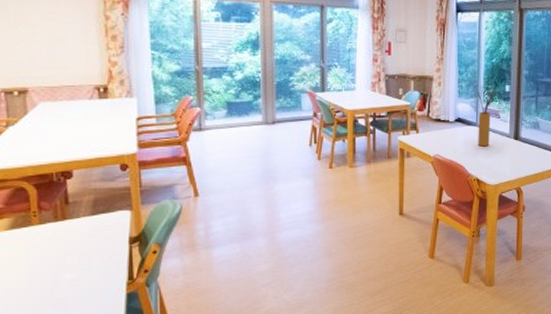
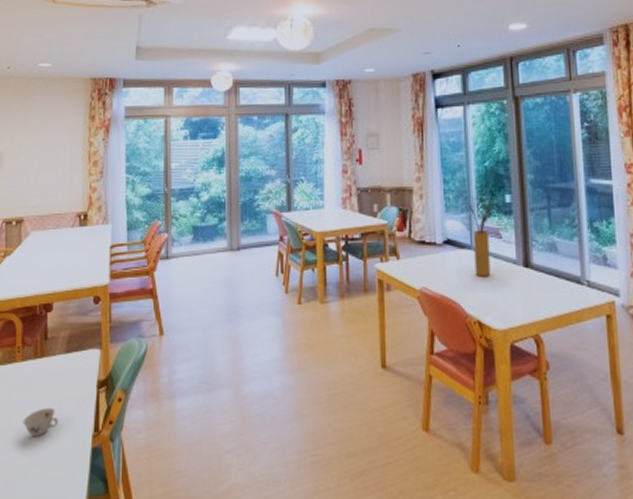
teacup: none [46,263,87,290] -> present [23,407,58,438]

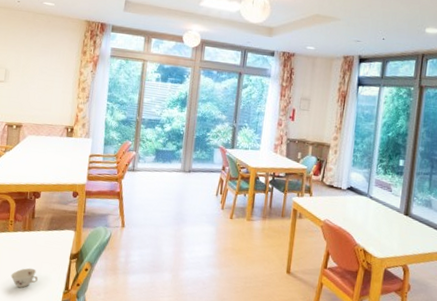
vase: present [469,192,497,277] -> none [367,155,393,219]

